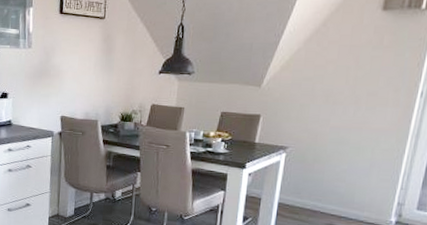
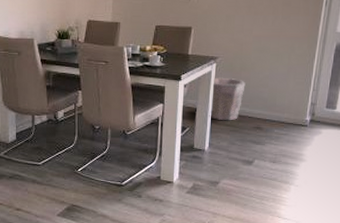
waste bin: none [274,168,319,215] -> present [209,77,246,121]

